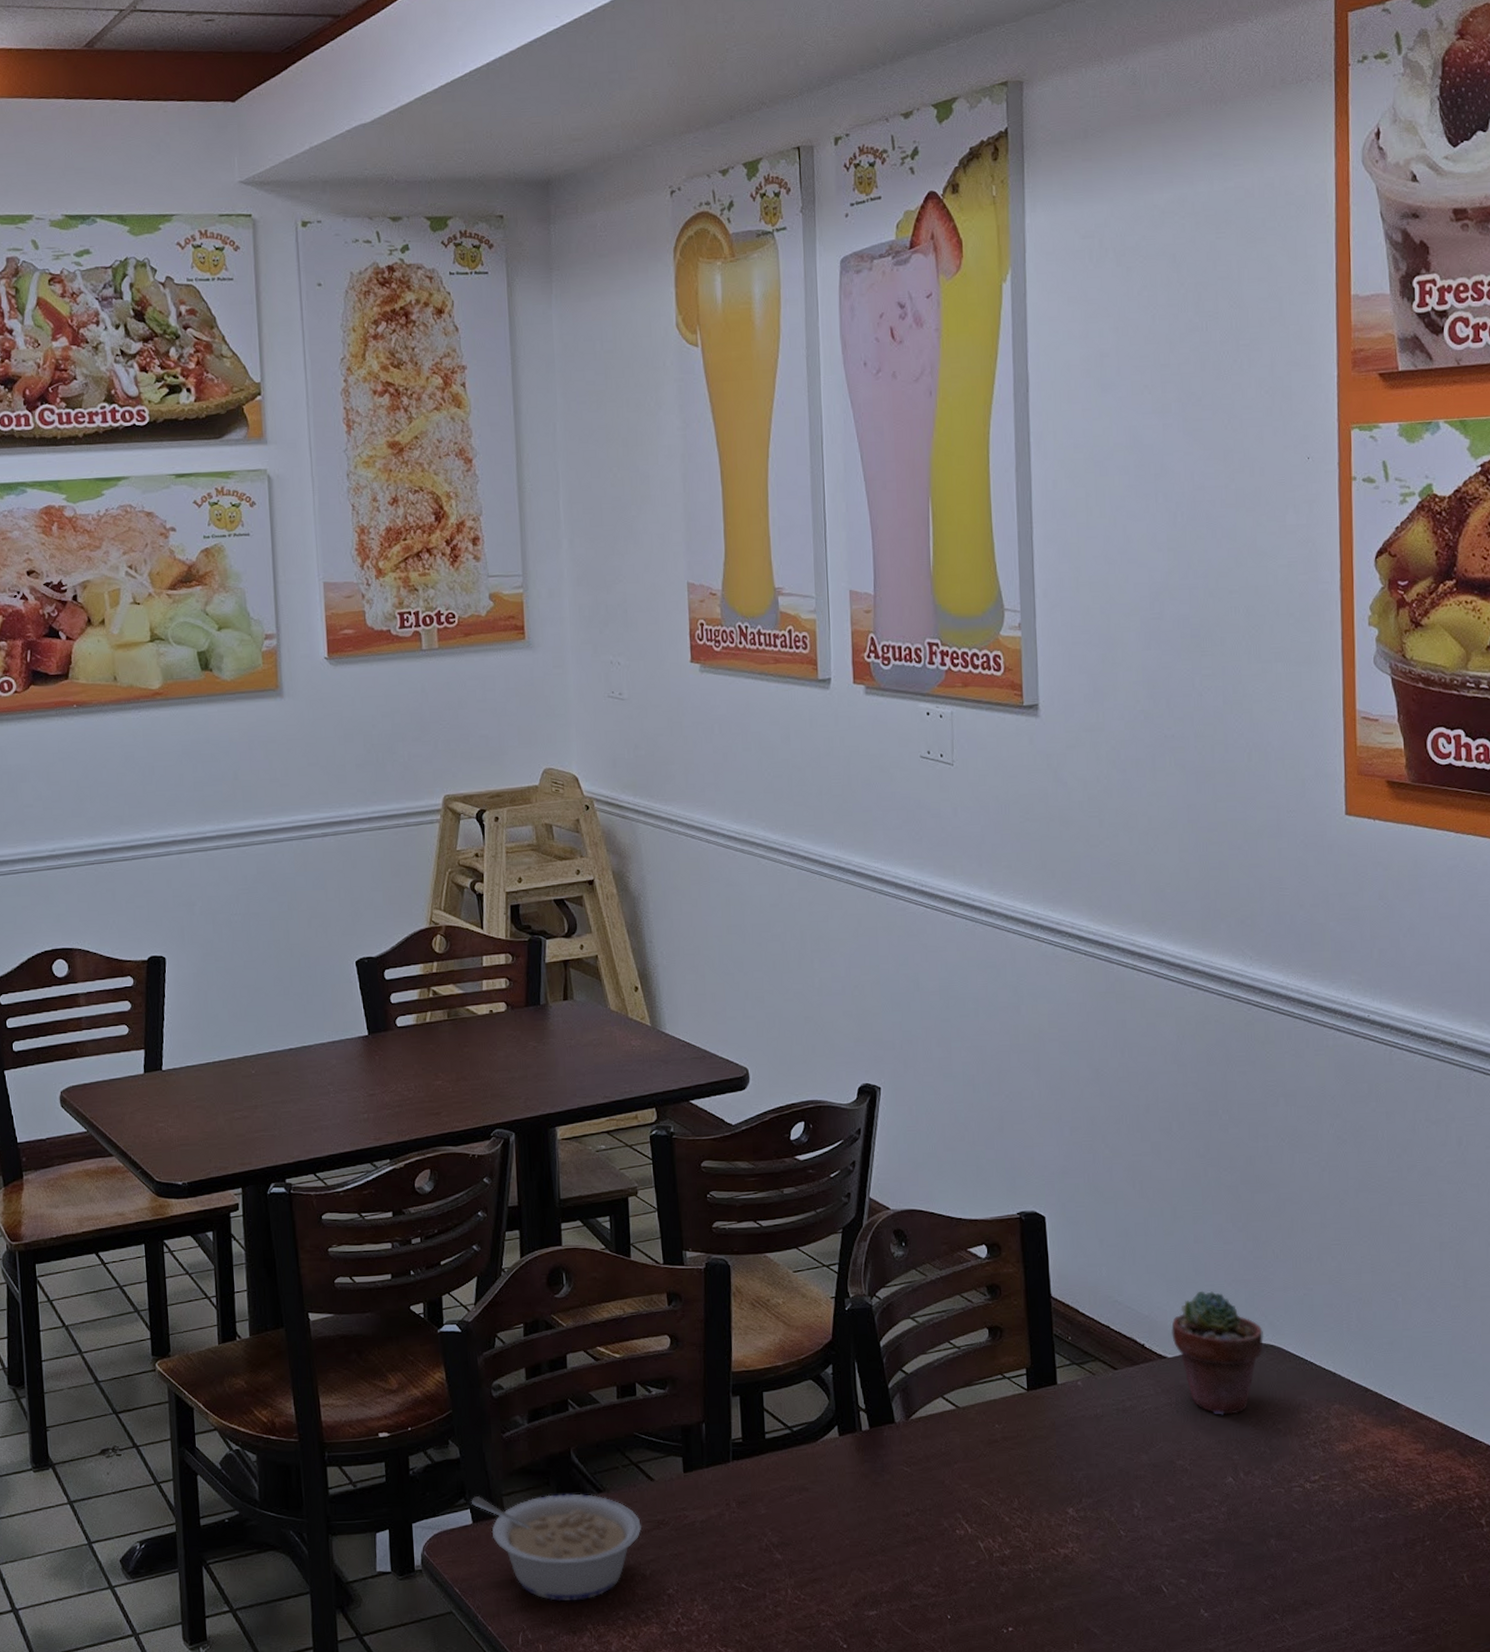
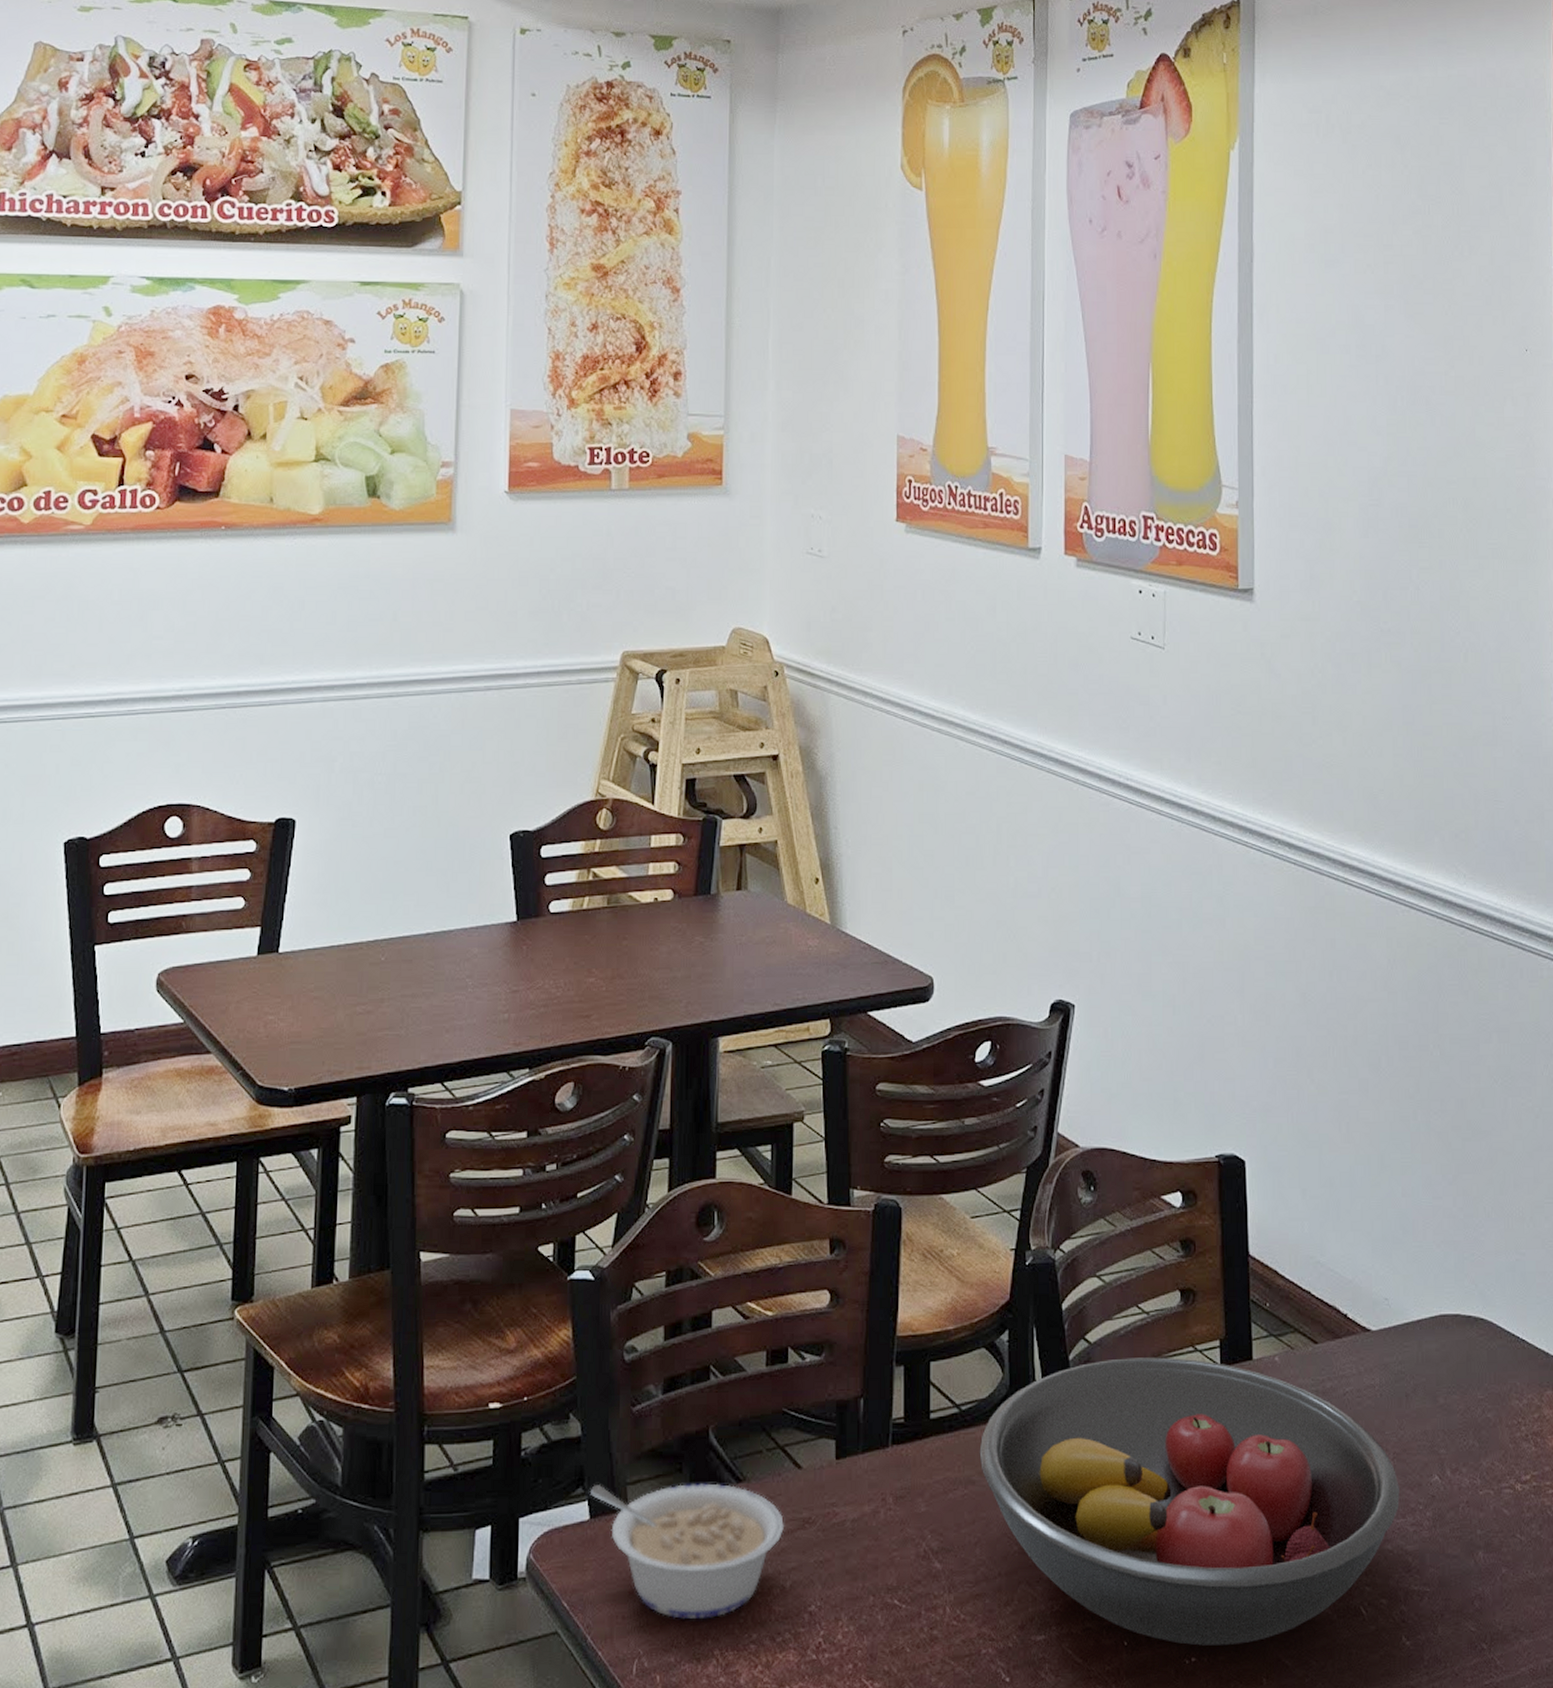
fruit bowl: none [811,1384,1196,1618] -> present [979,1357,1400,1646]
potted succulent: present [1171,1290,1263,1415] -> none [1376,1252,1473,1401]

